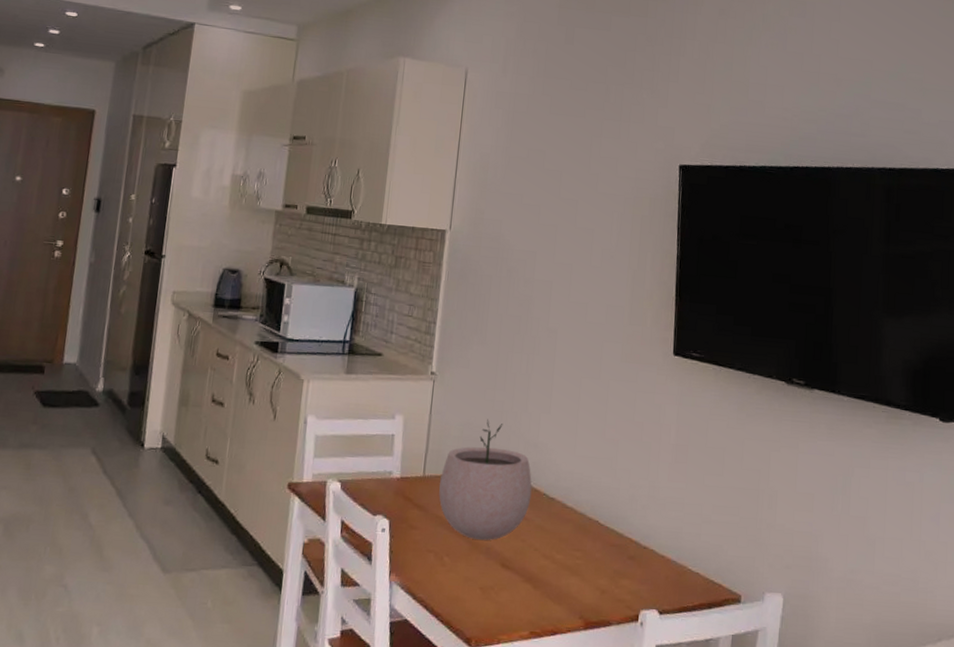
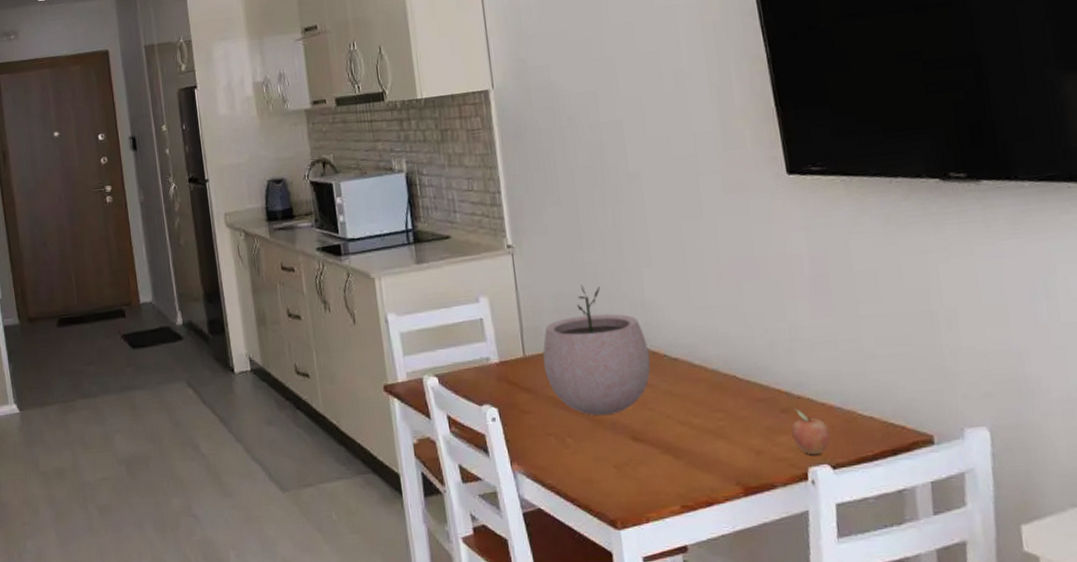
fruit: none [633,557,663,600] -> present [791,409,830,455]

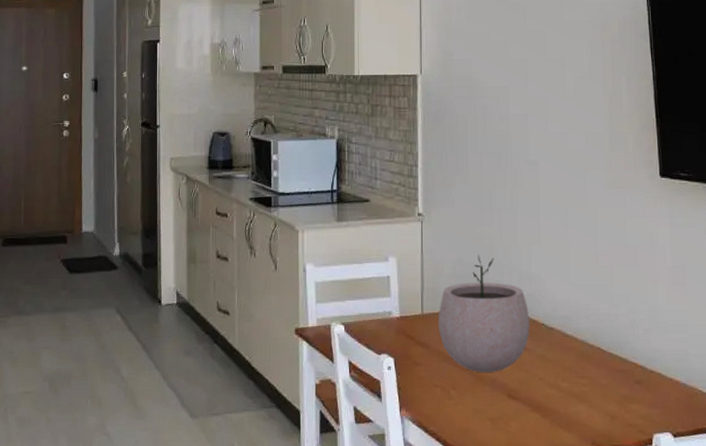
fruit: present [791,409,830,455] -> none [642,381,674,424]

